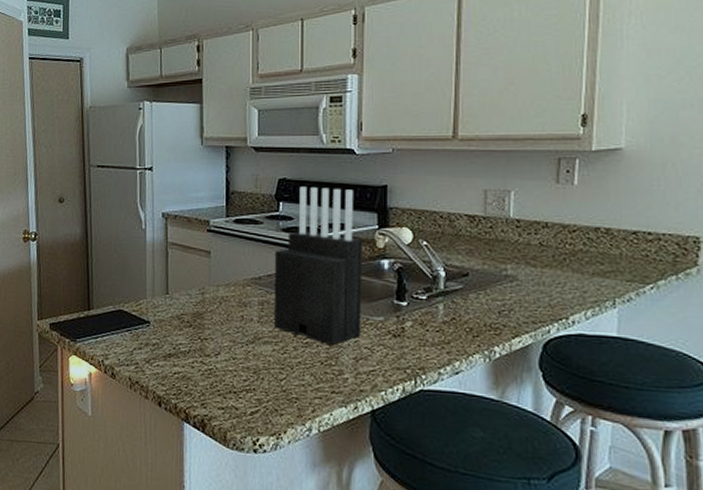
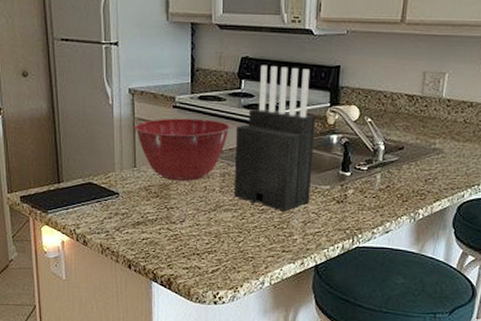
mixing bowl: none [167,242,268,310] -> present [135,118,230,182]

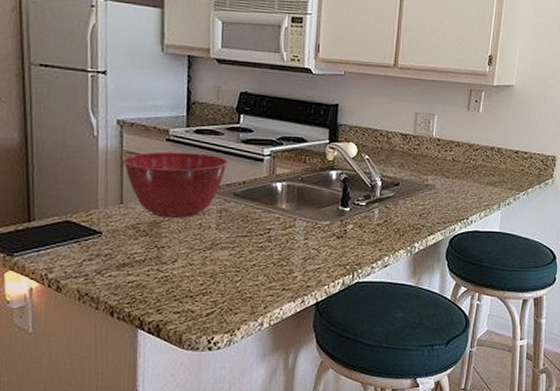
knife block: present [233,65,315,212] -> none [231,100,315,249]

